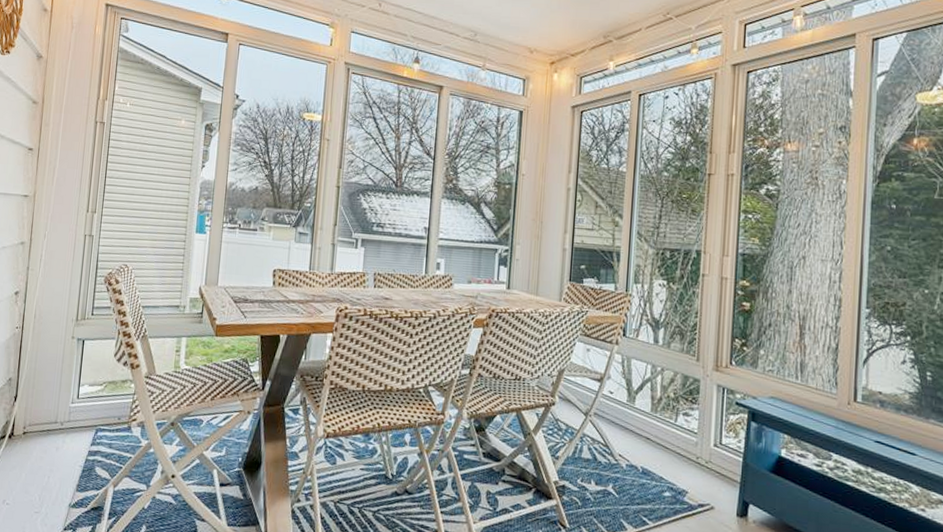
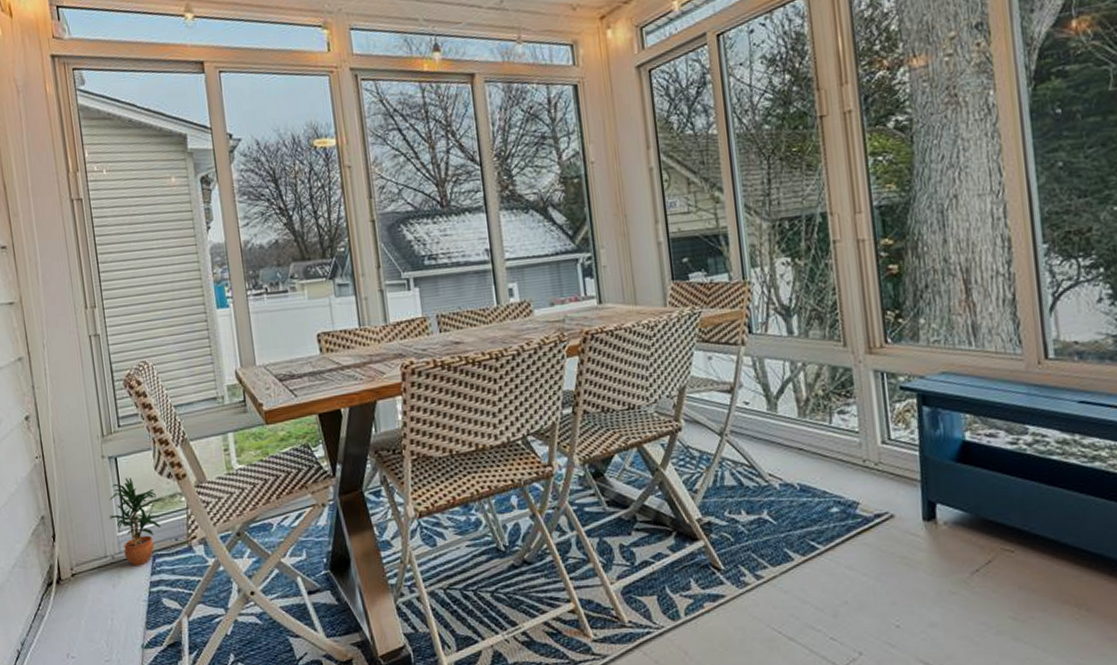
potted plant: none [66,359,116,435] -> present [109,478,164,565]

